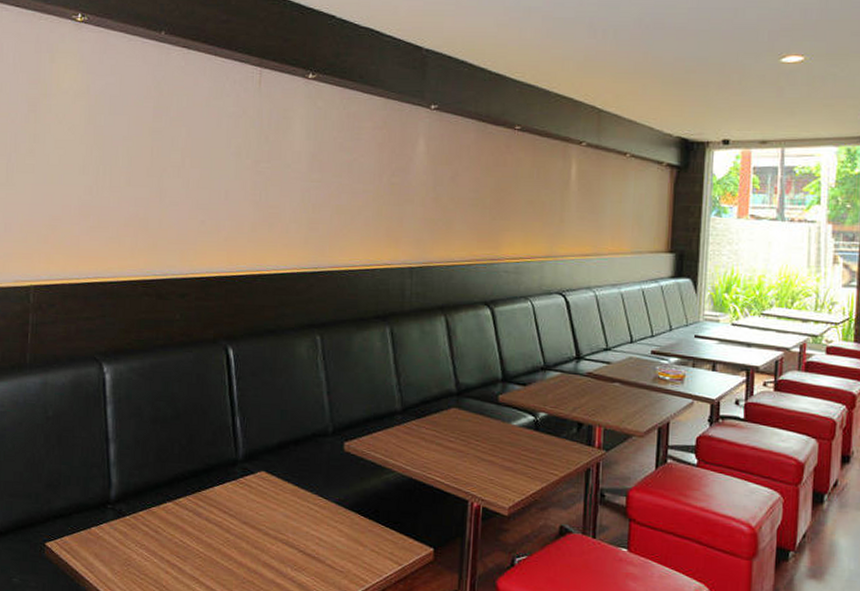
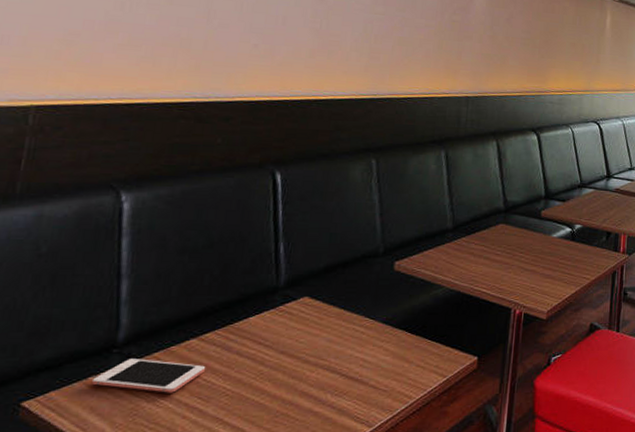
cell phone: none [94,515,182,549] -> present [91,358,206,393]

